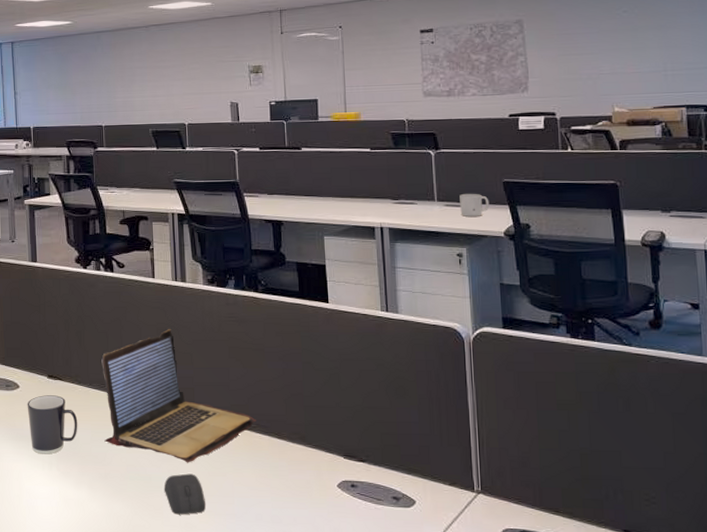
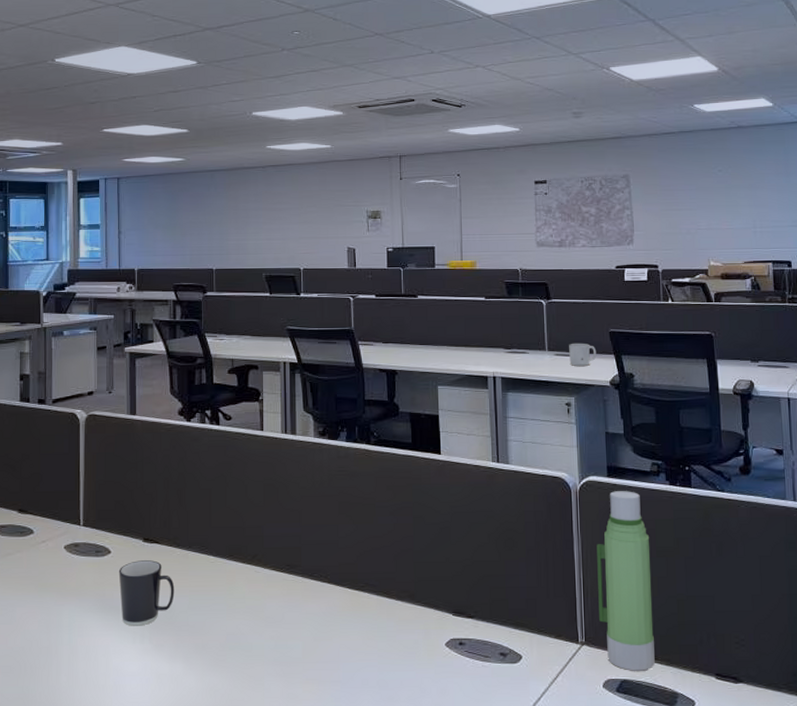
laptop: present [100,328,256,463] -> none [202,484,365,628]
computer mouse: present [163,473,206,515] -> none [265,639,310,685]
water bottle: none [492,343,556,523] -> present [597,491,655,671]

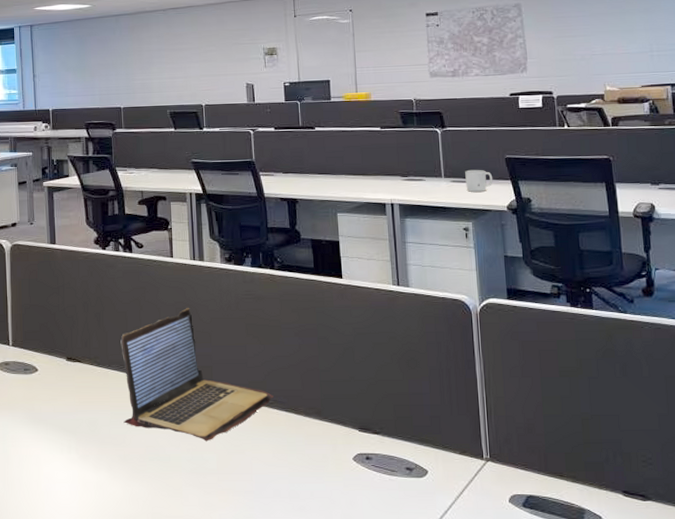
mug: present [118,560,175,626] -> none [45,378,97,438]
laptop: none [202,484,365,628] -> present [119,307,274,442]
water bottle: present [597,491,655,671] -> none [498,313,561,487]

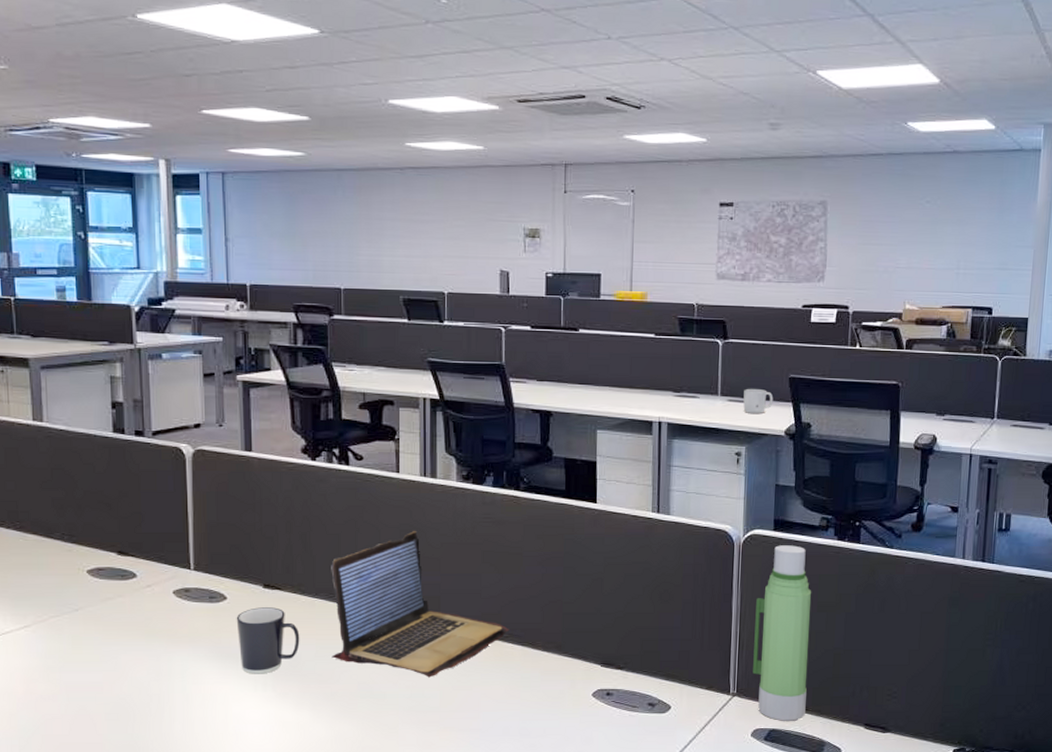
mug: none [45,378,97,438] -> present [236,607,300,674]
water bottle: none [498,313,561,487] -> present [753,545,812,721]

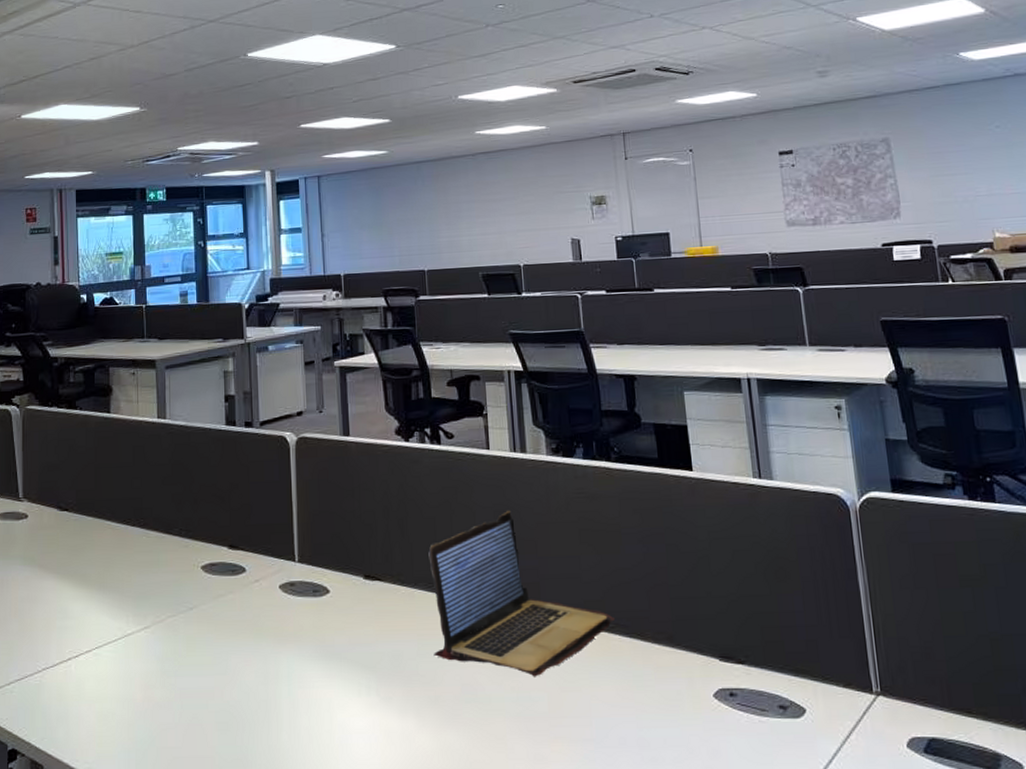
mug: present [236,607,300,674] -> none [339,600,402,676]
mug: present [743,388,774,415] -> none [833,335,868,363]
water bottle: present [753,545,812,721] -> none [885,508,969,727]

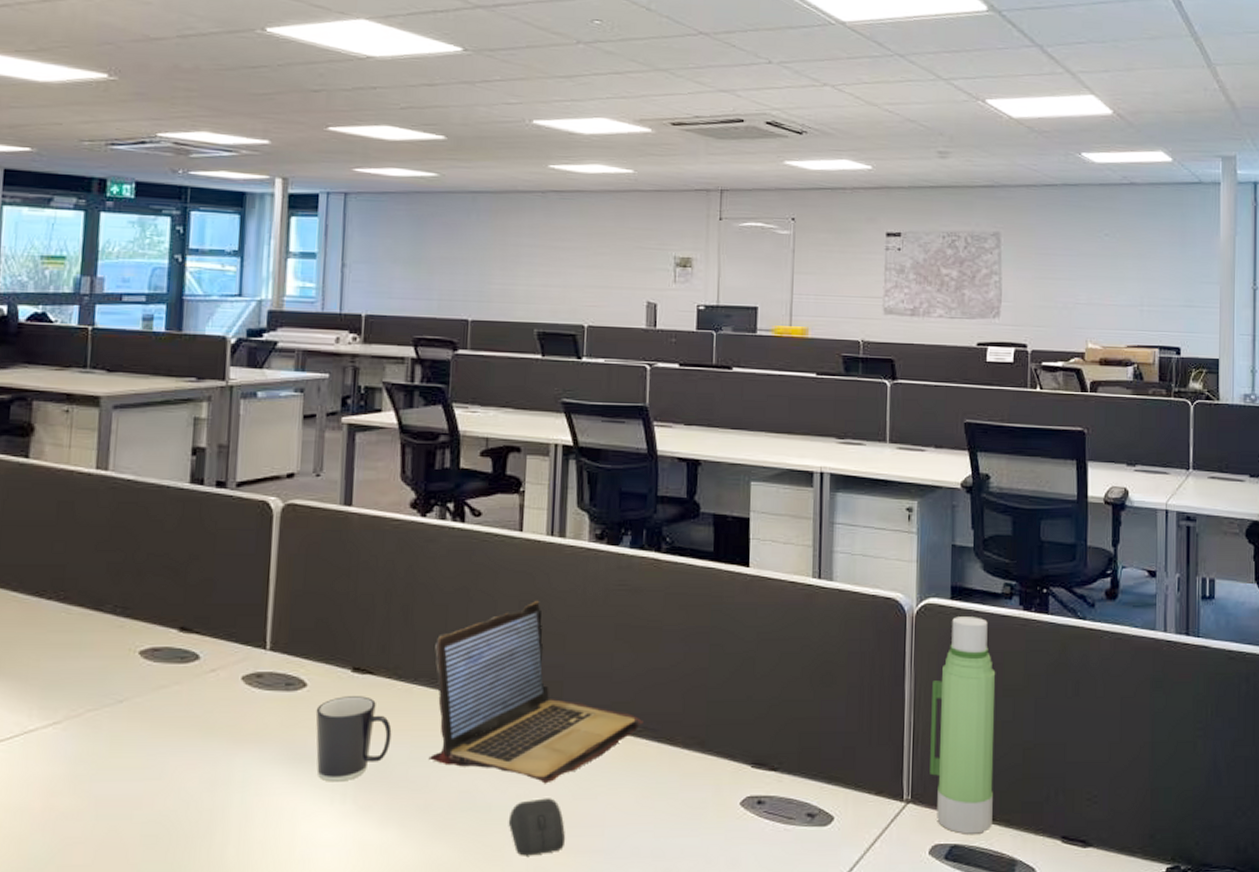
mug: none [339,600,402,676] -> present [315,696,392,782]
computer mouse: none [506,690,559,744] -> present [508,798,566,856]
water bottle: none [885,508,969,727] -> present [930,617,996,834]

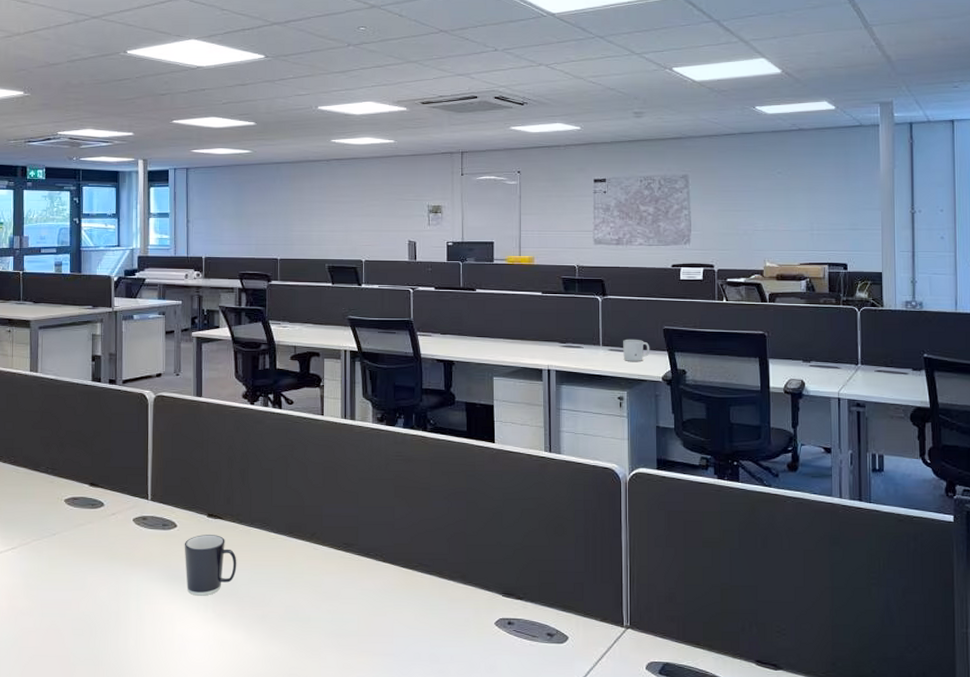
laptop: present [428,600,643,784] -> none [264,466,419,603]
computer mouse: present [508,798,566,856] -> none [322,613,365,656]
mug: none [914,434,948,464] -> present [623,339,650,362]
water bottle: present [930,617,996,834] -> none [644,483,697,655]

